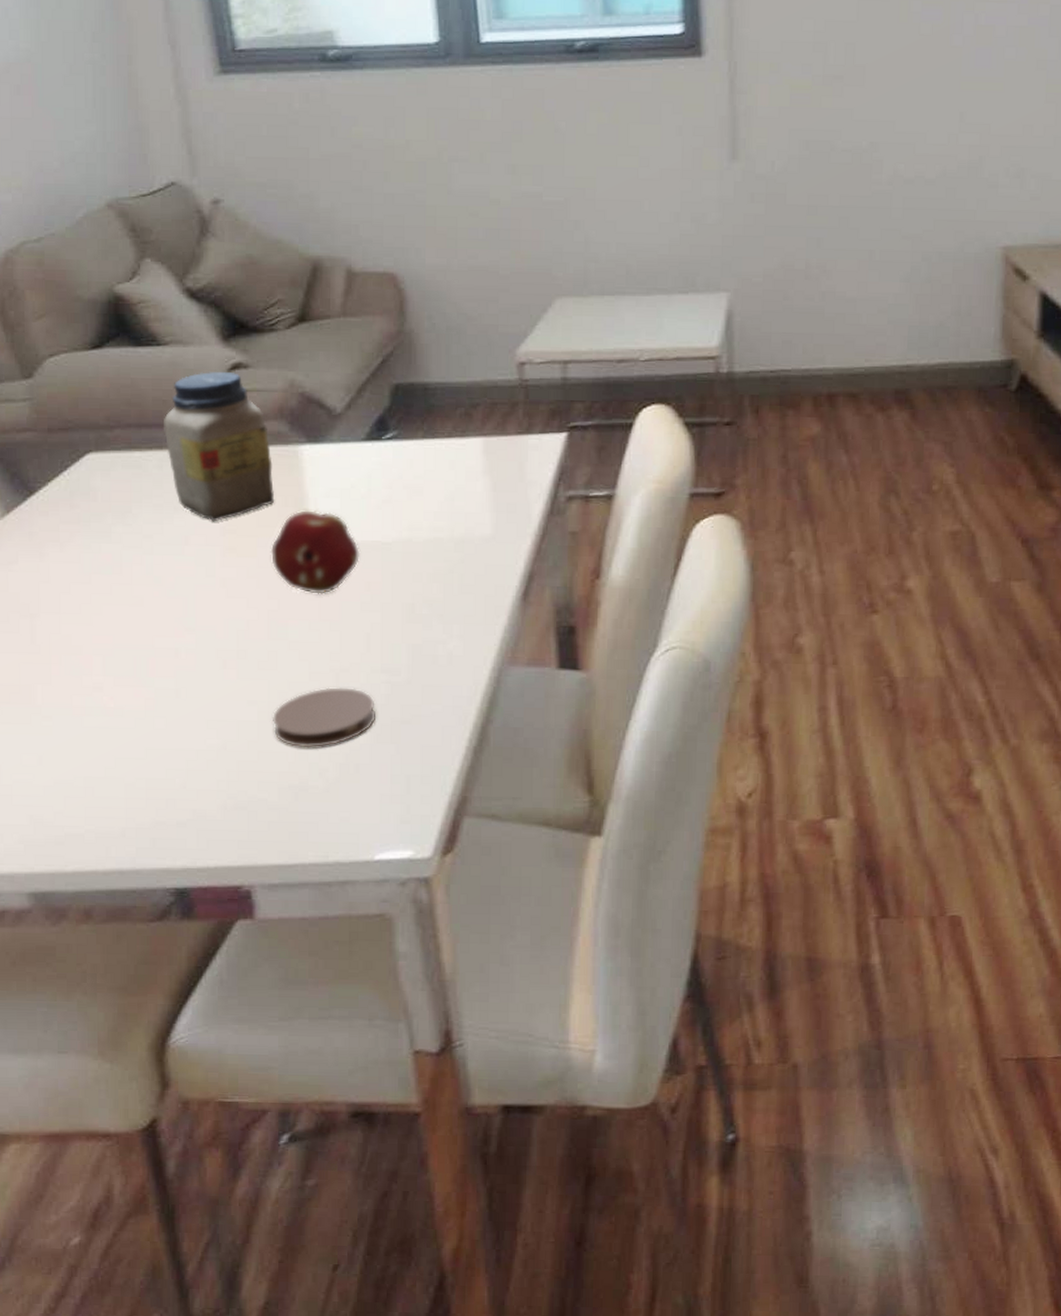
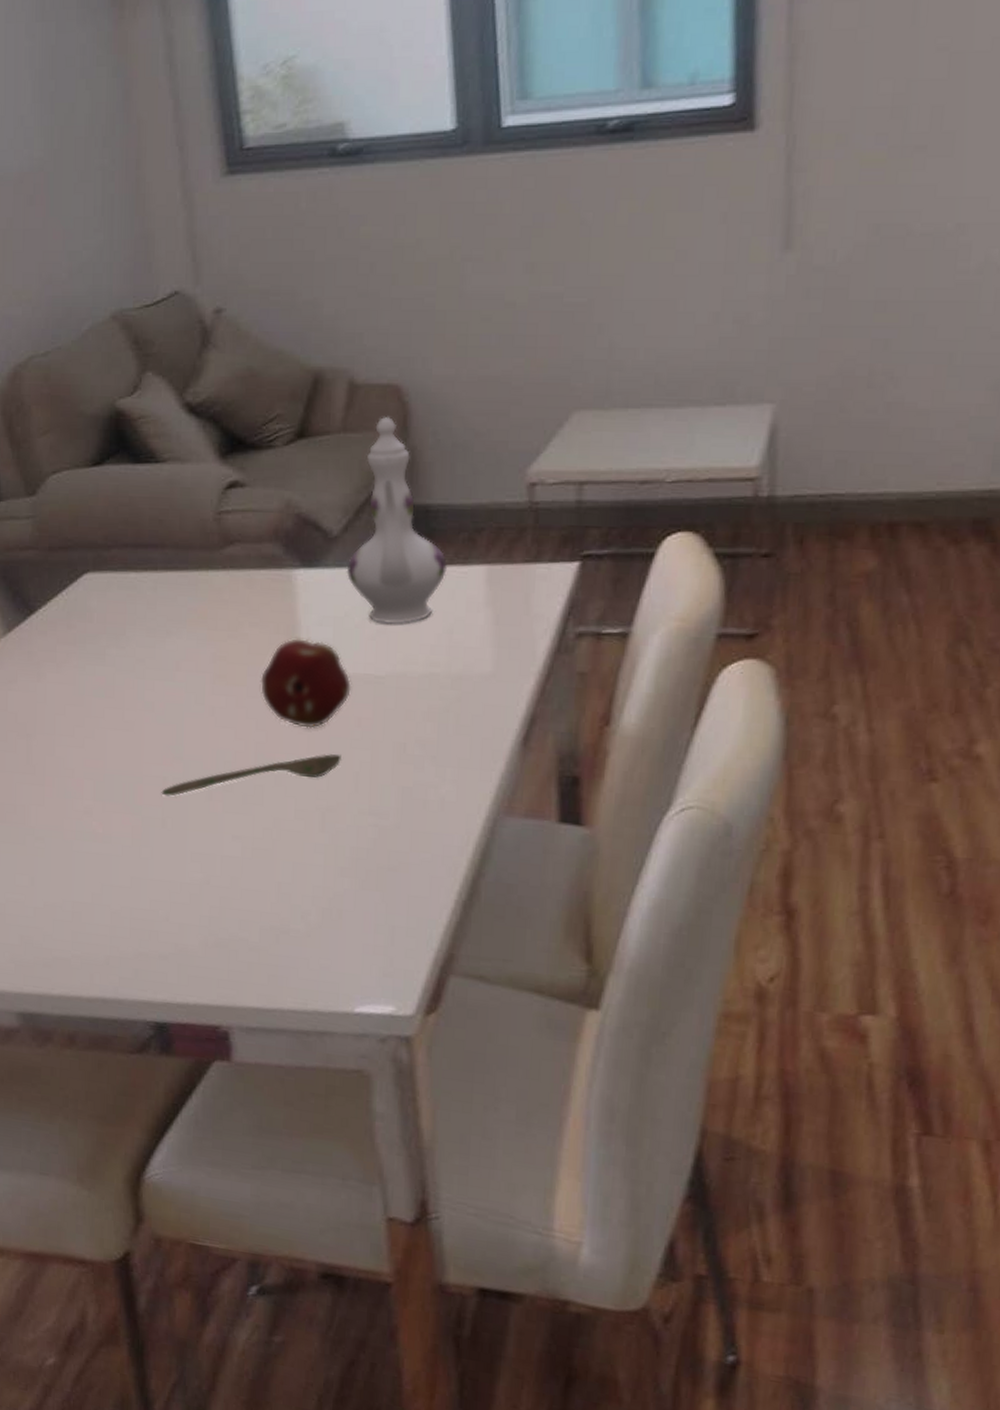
jar: present [164,371,275,522] -> none [159,490,267,648]
spoon: none [174,618,353,667] -> present [161,754,341,796]
coaster: present [271,687,377,748] -> none [255,827,362,890]
ewer: none [351,301,447,494] -> present [346,416,448,624]

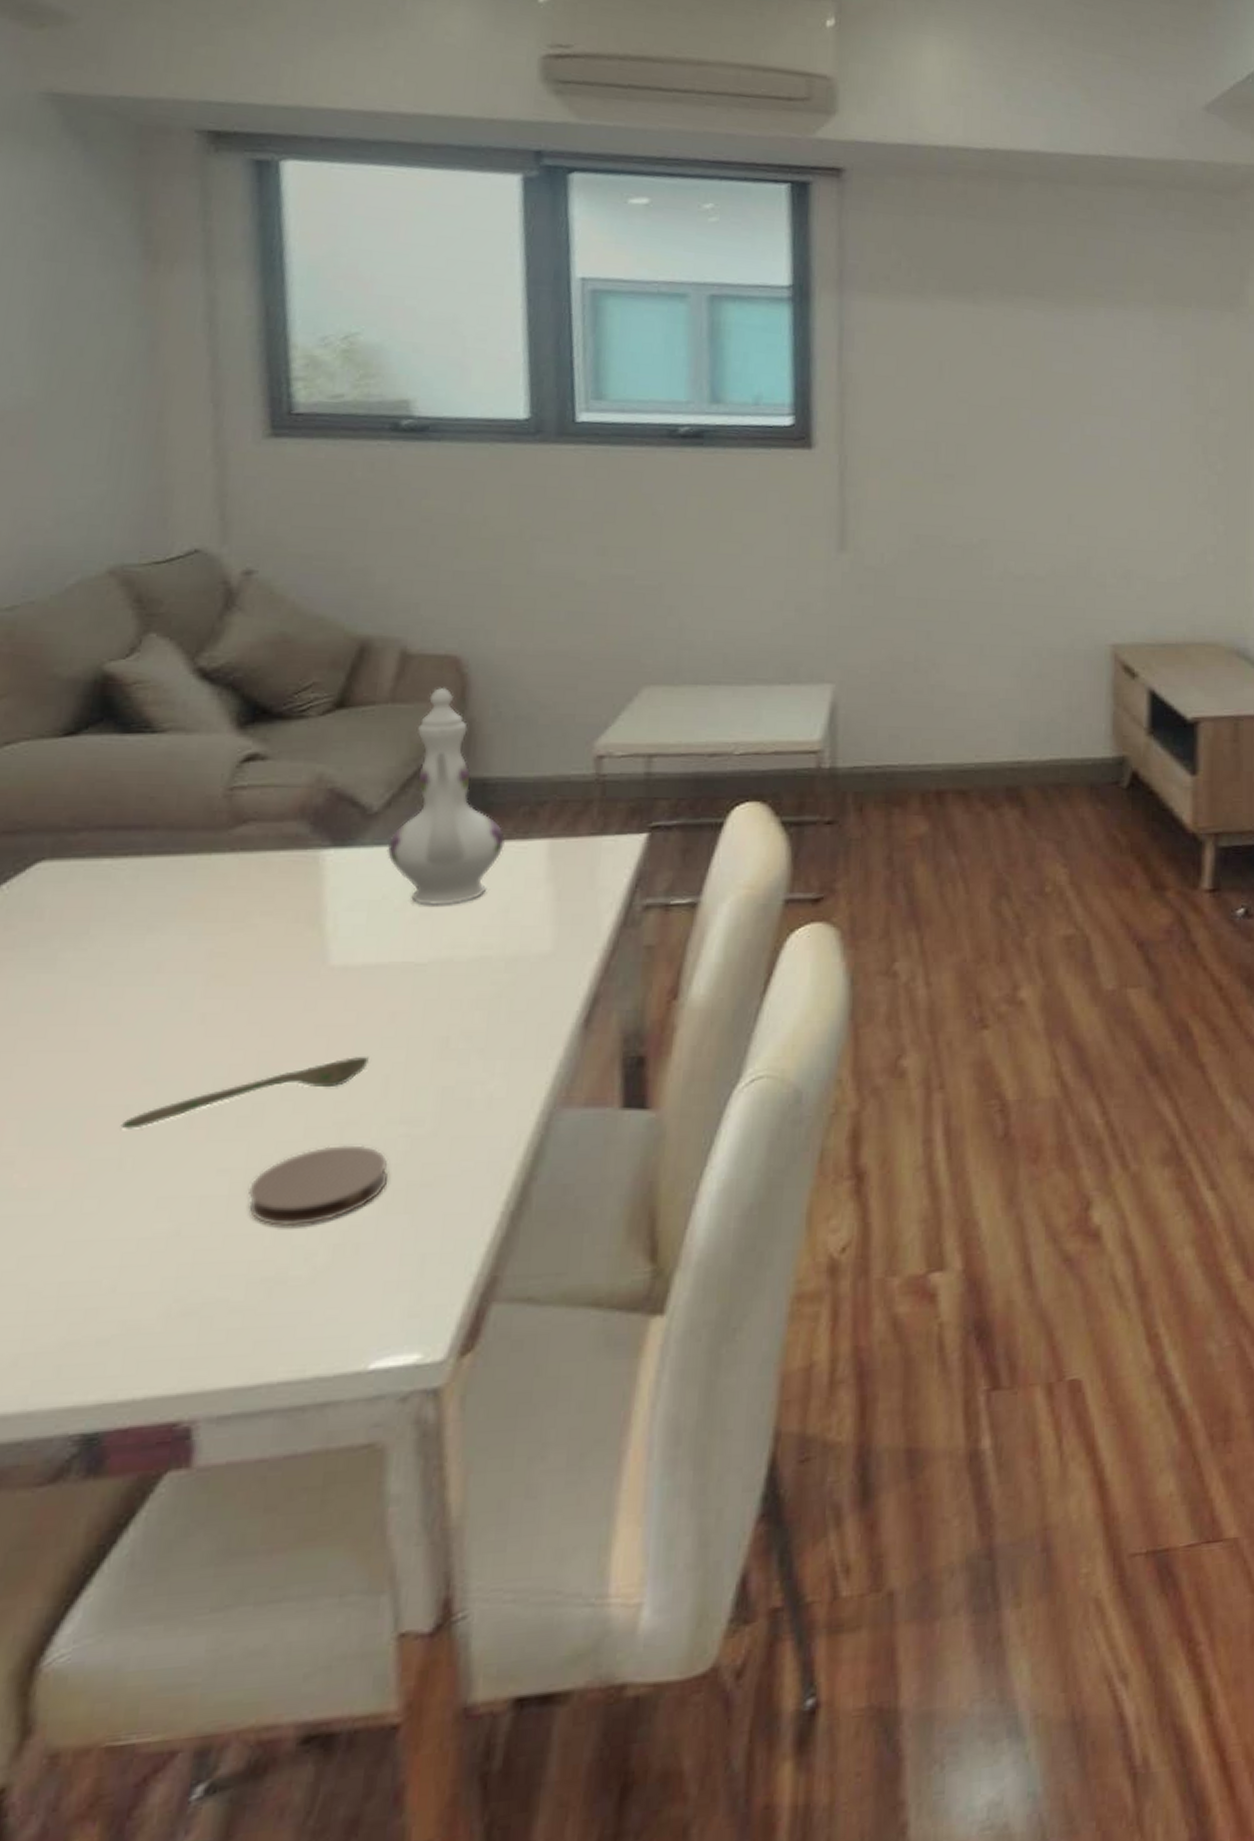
coaster: none [255,827,362,890] -> present [247,1145,388,1227]
fruit: present [260,637,352,729] -> none [269,925,387,1029]

